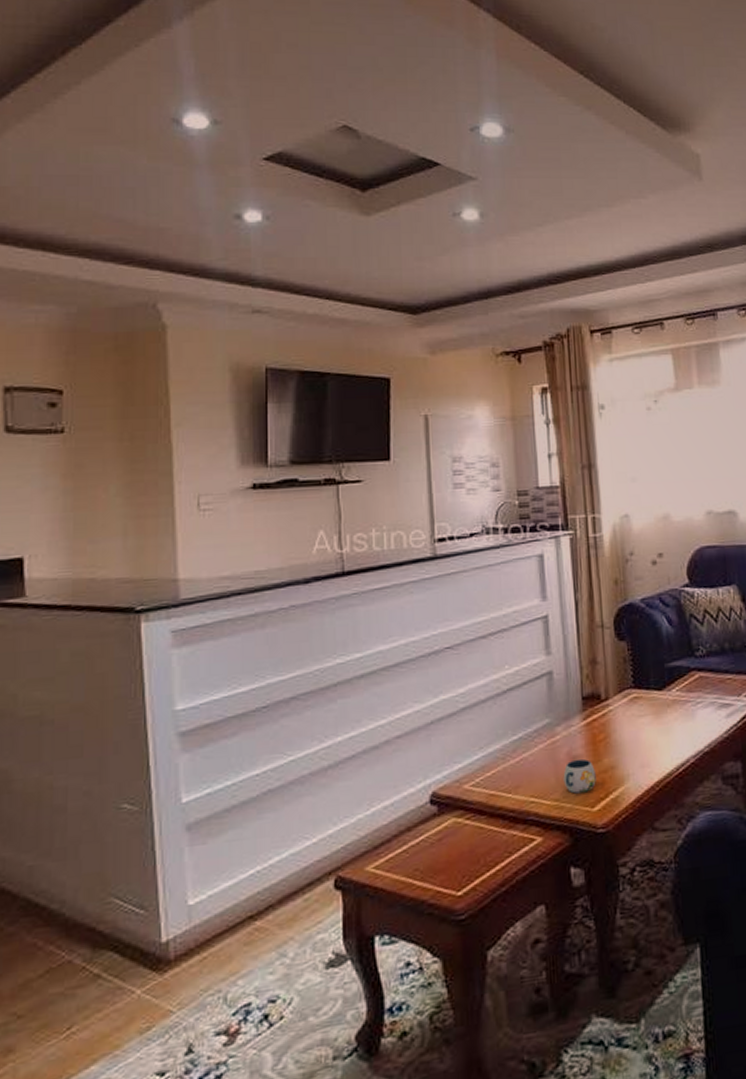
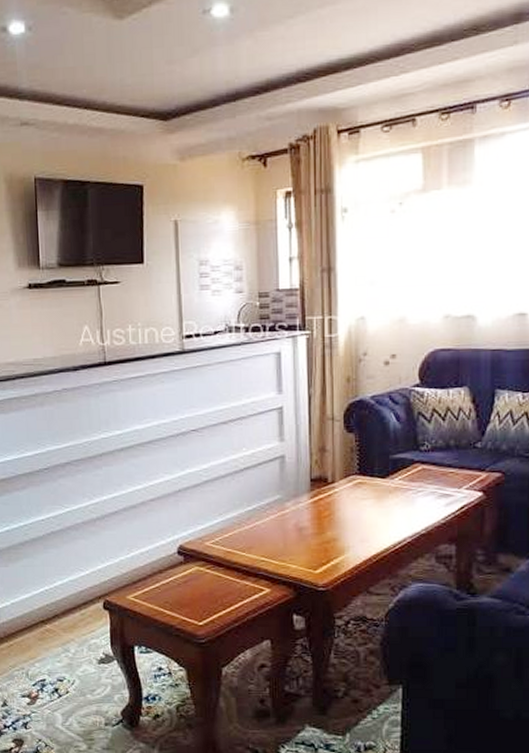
mug: present [563,758,596,794] -> none [290,530,319,558]

